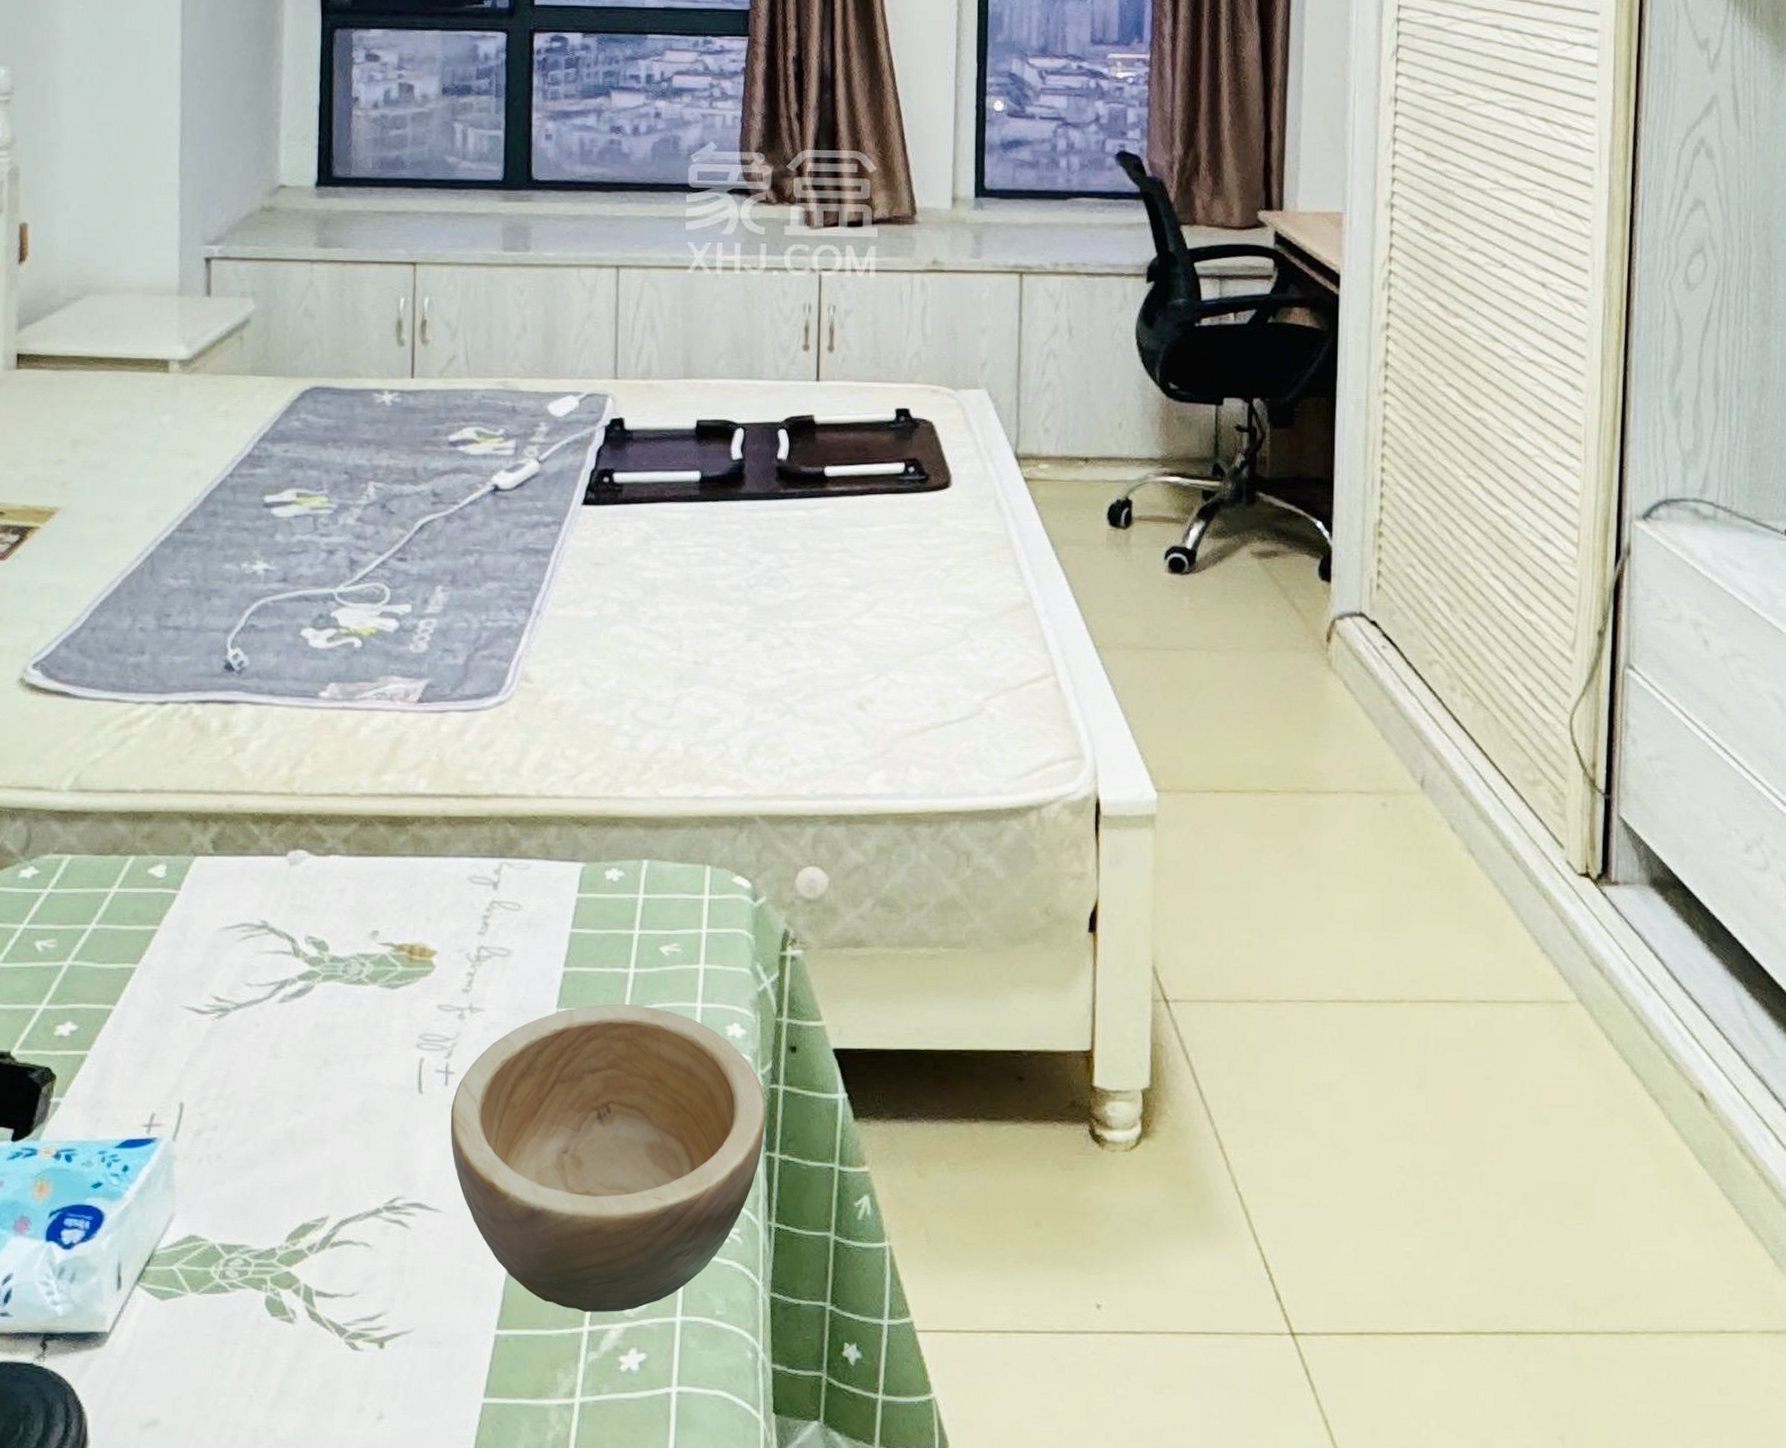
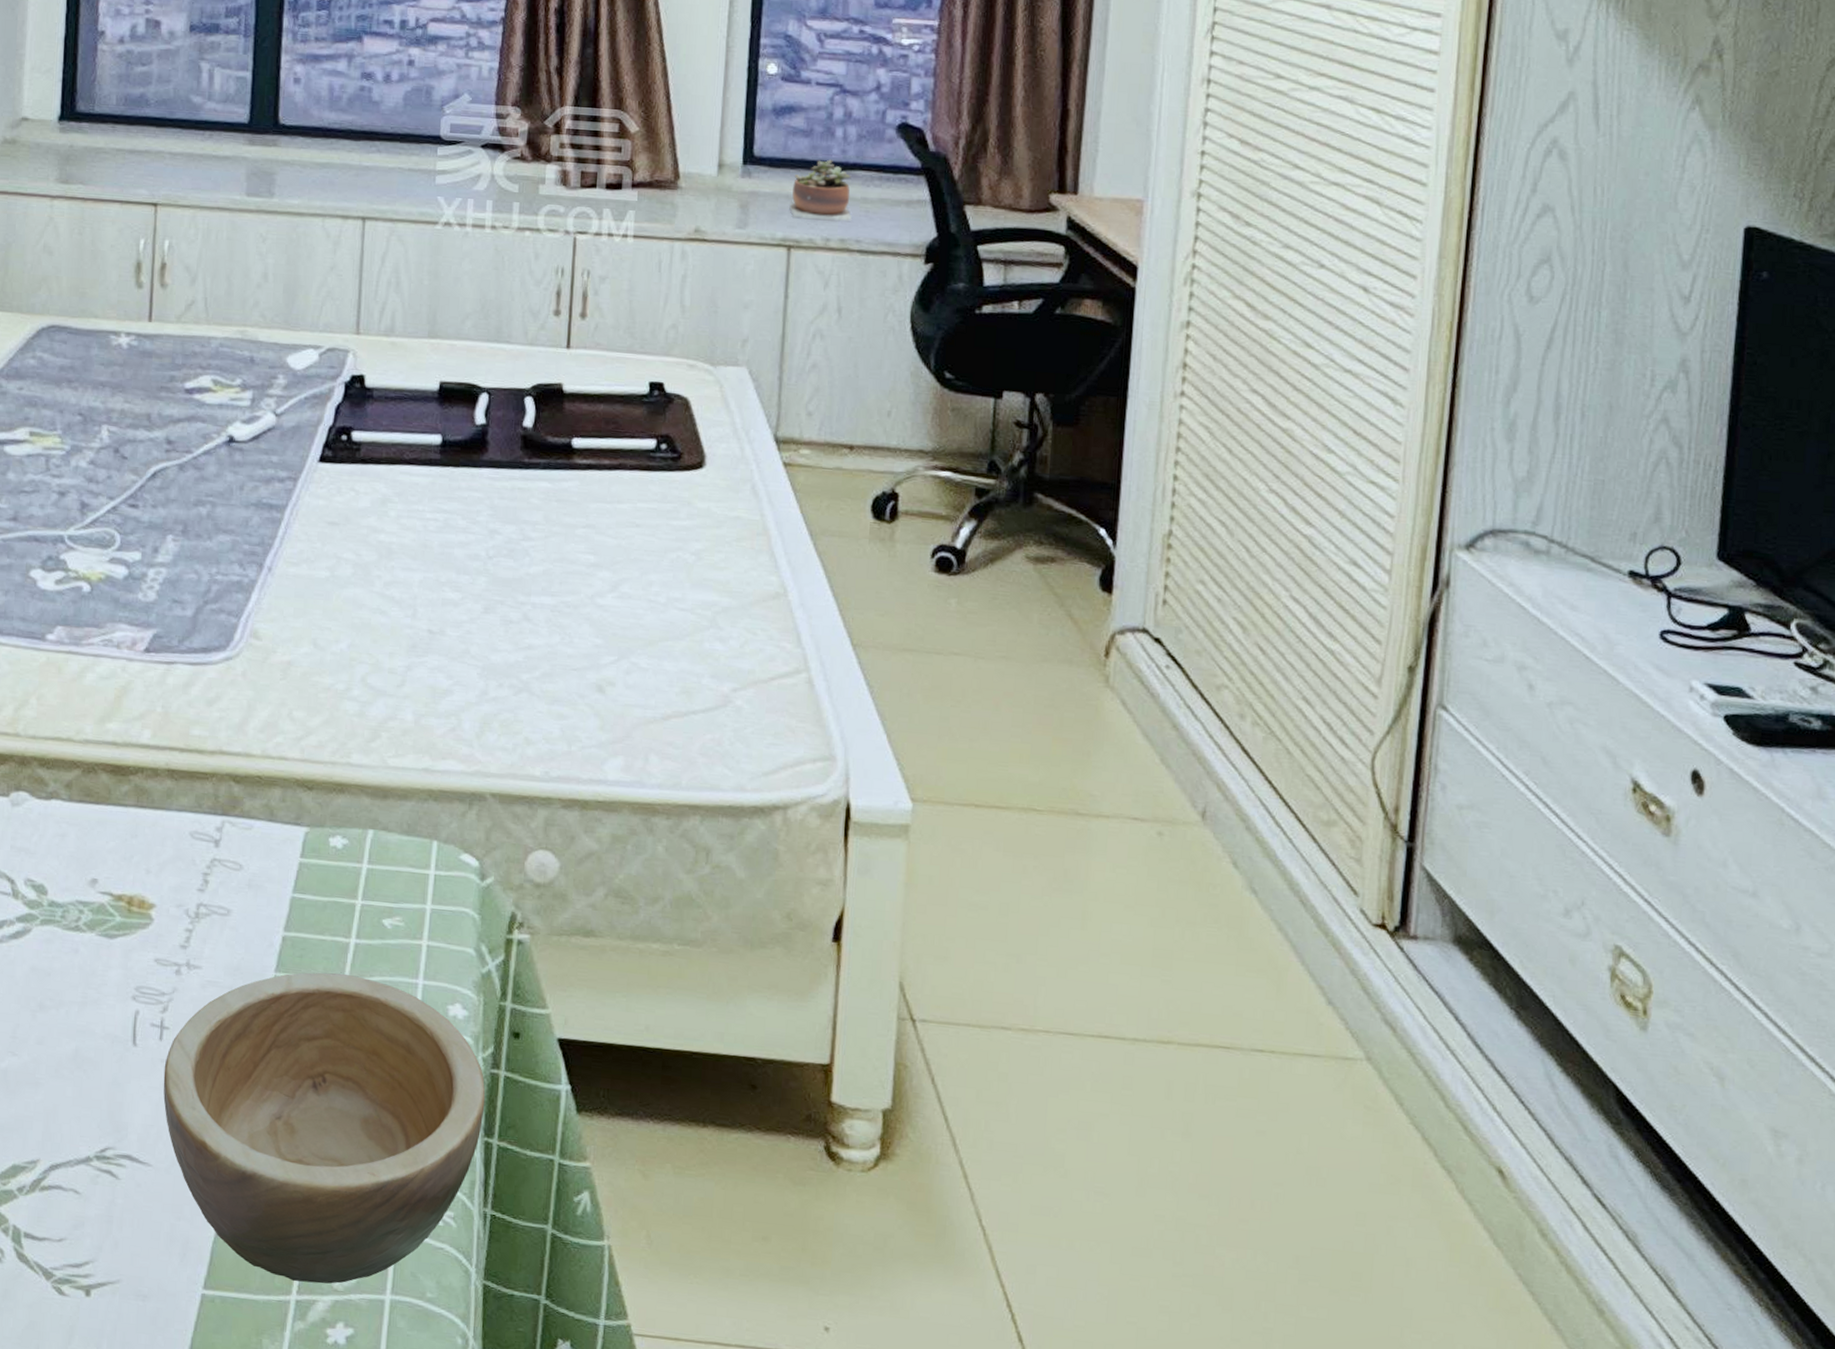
succulent plant: none [1020,189,1079,247] -> present [789,159,853,223]

